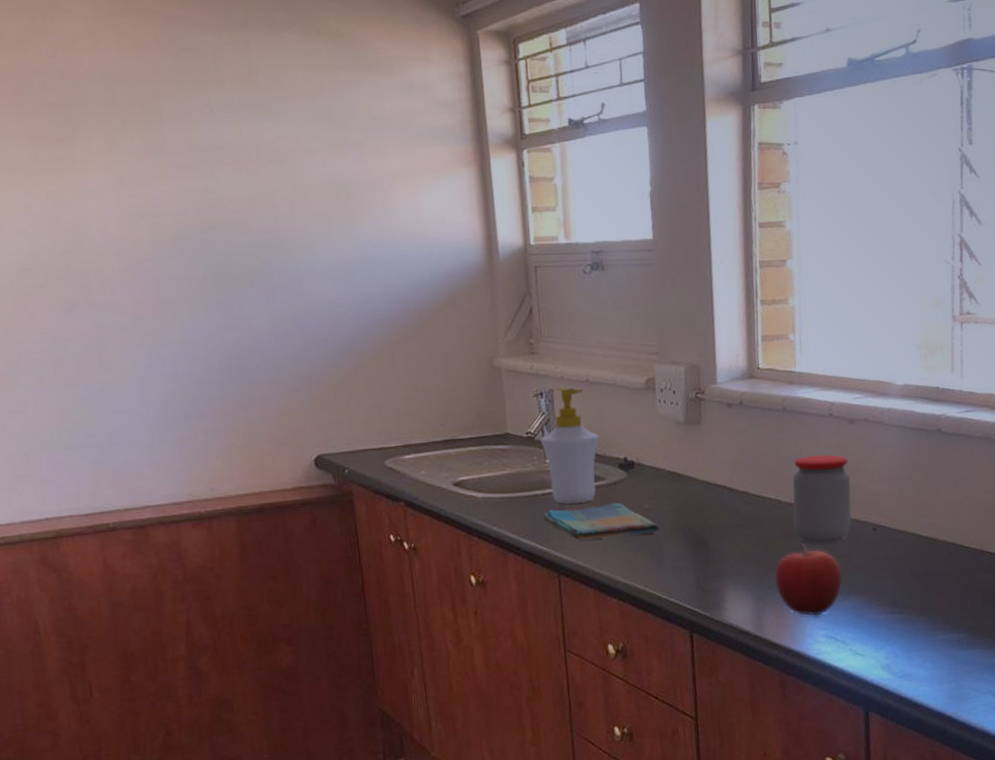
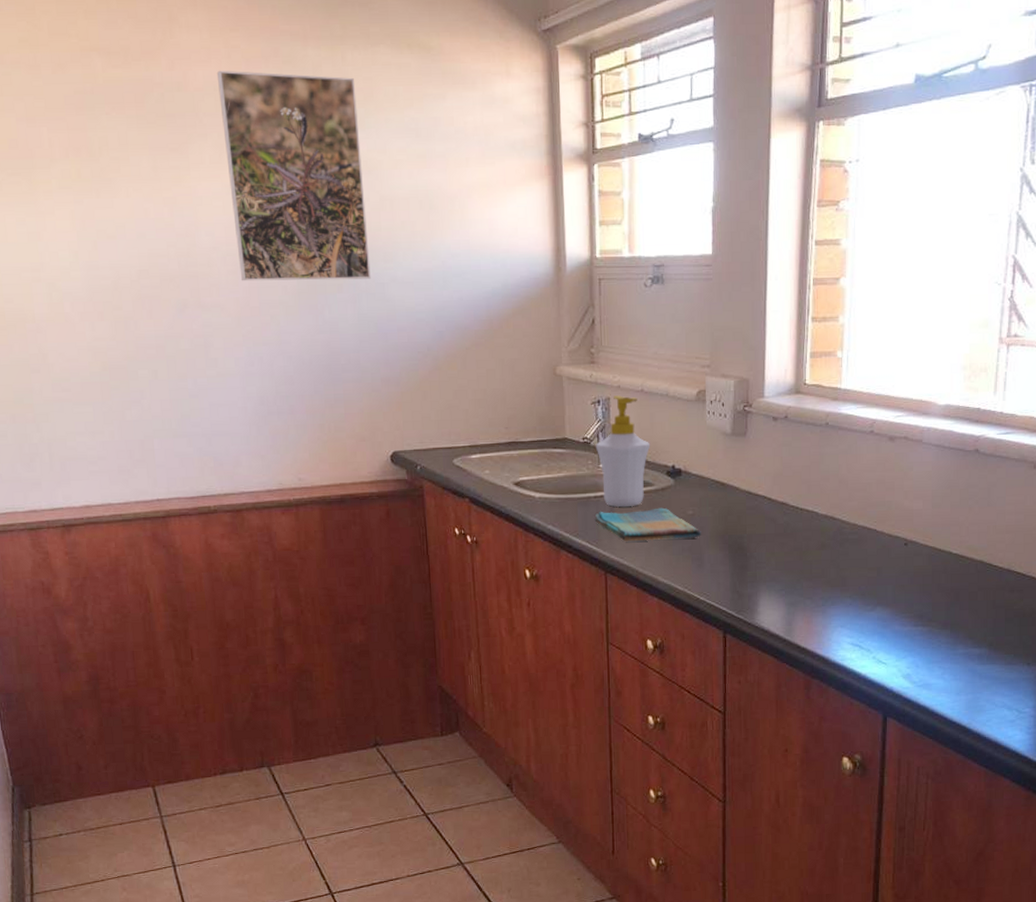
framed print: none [104,57,285,278] -> present [216,70,371,282]
fruit: present [775,543,843,616] -> none [807,554,871,624]
jar: present [792,454,852,544] -> none [829,470,887,556]

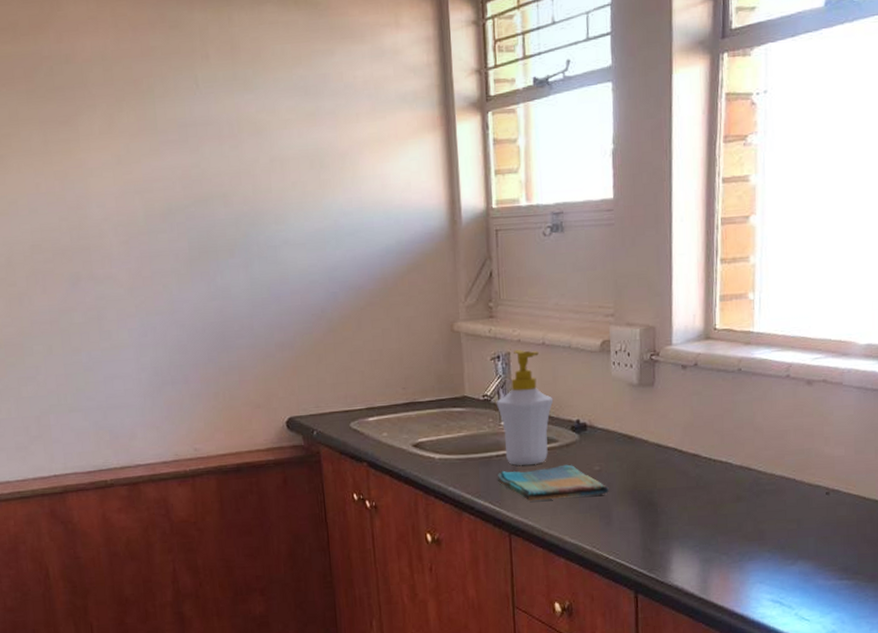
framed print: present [216,70,371,282] -> none [104,38,263,252]

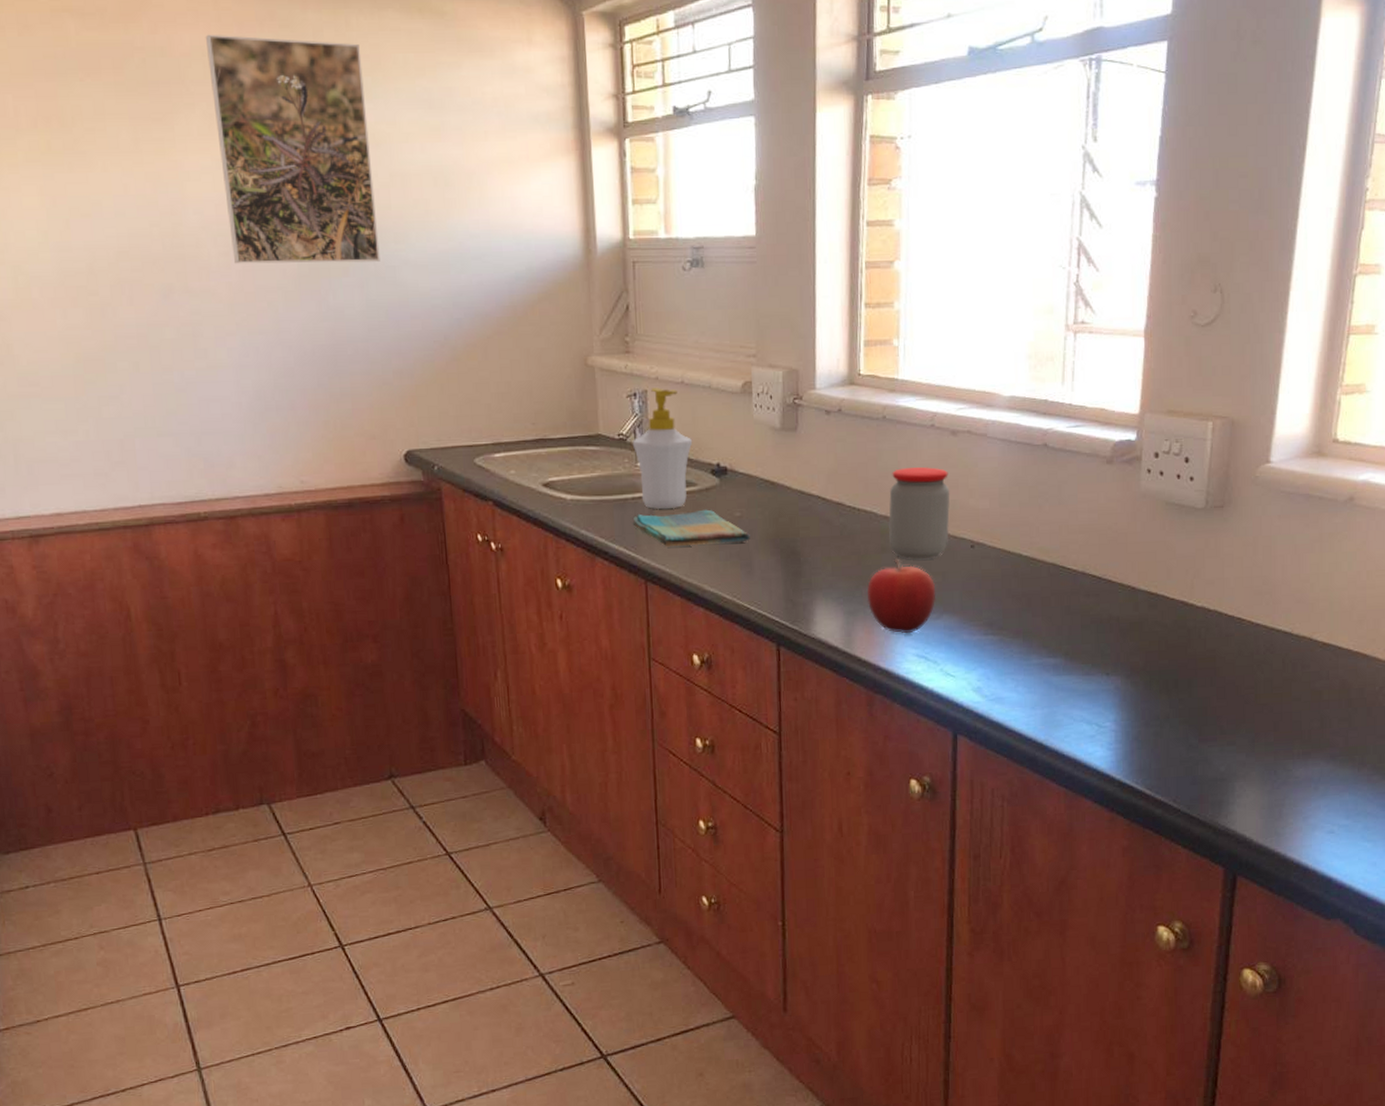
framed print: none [104,38,263,252] -> present [205,34,380,264]
fruit: none [722,507,791,580] -> present [867,558,936,634]
jar: none [744,417,805,508] -> present [889,467,950,560]

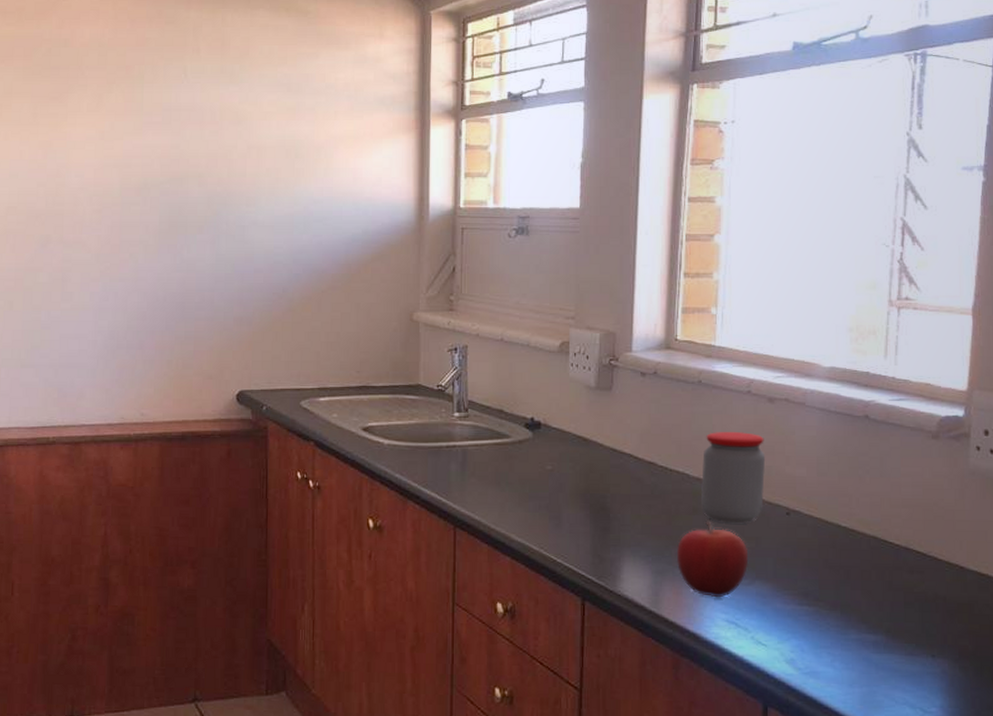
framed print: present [205,34,380,264] -> none [102,29,233,222]
soap bottle: present [632,388,693,509] -> none [450,344,509,458]
dish towel: present [632,509,750,547] -> none [445,461,560,495]

